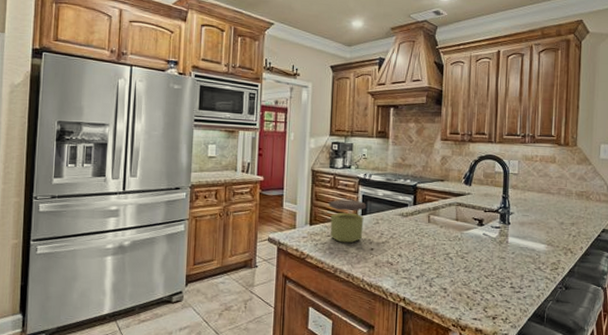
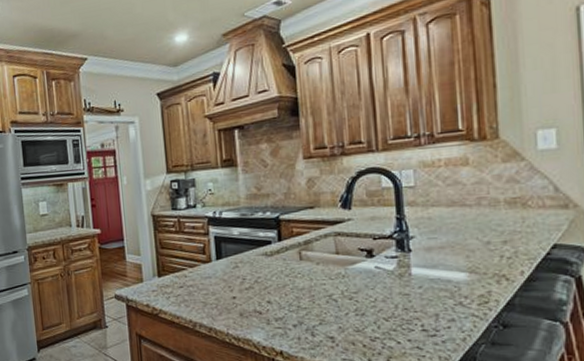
jar: present [329,199,367,243] -> none [176,243,221,293]

